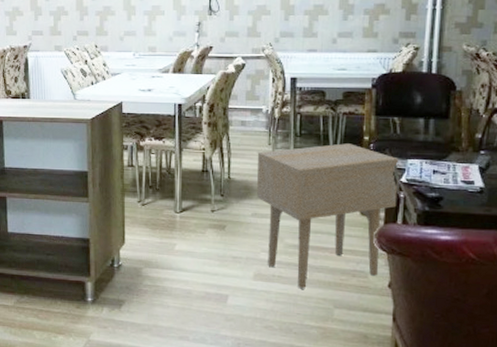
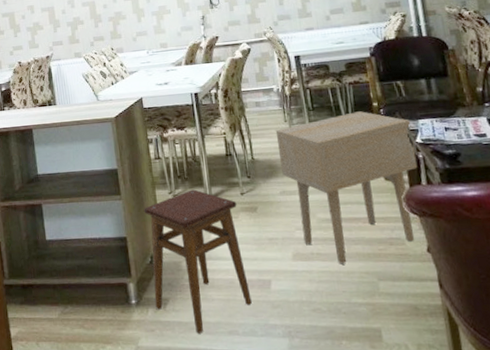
stool: none [110,201,206,335] -> present [144,189,252,334]

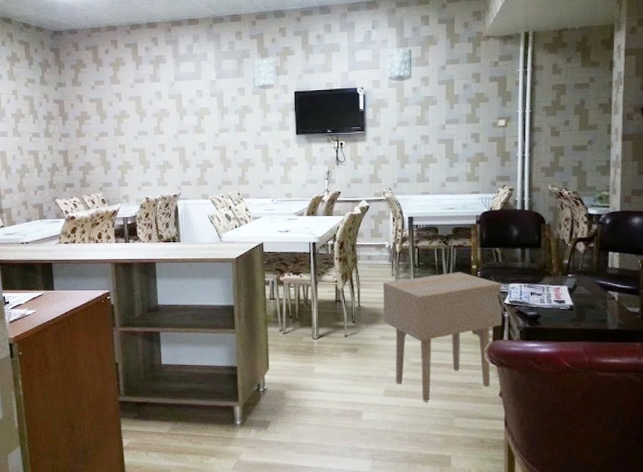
stool: present [144,189,252,334] -> none [255,329,344,452]

